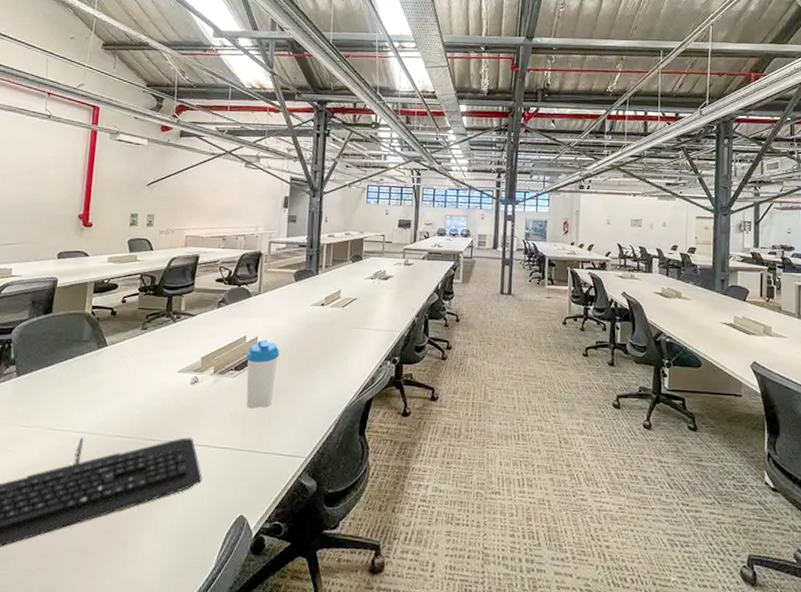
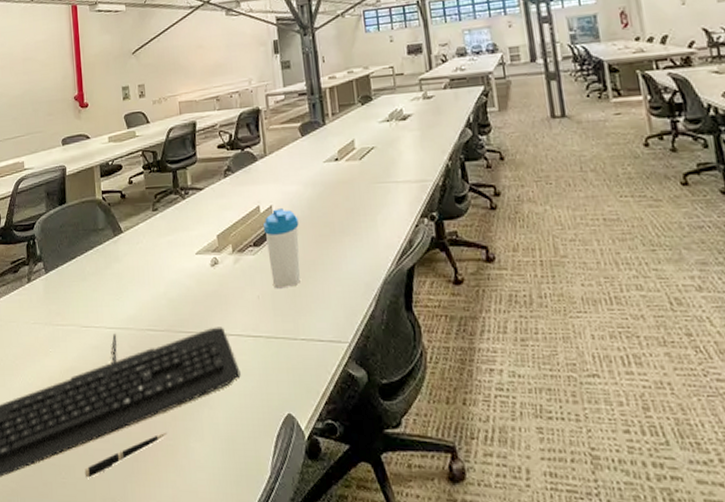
pen: none [26,528,120,570] -> present [85,432,167,478]

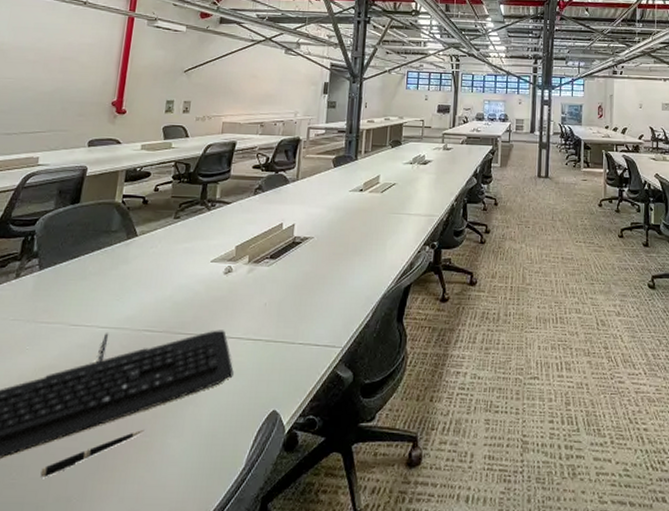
water bottle: present [262,208,301,289] -> none [281,227,317,298]

